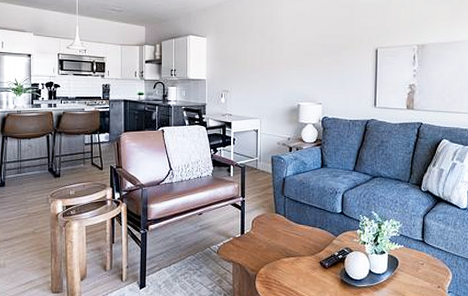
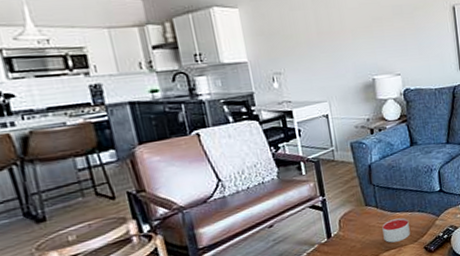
candle: none [286,230,310,251] -> present [382,218,410,243]

